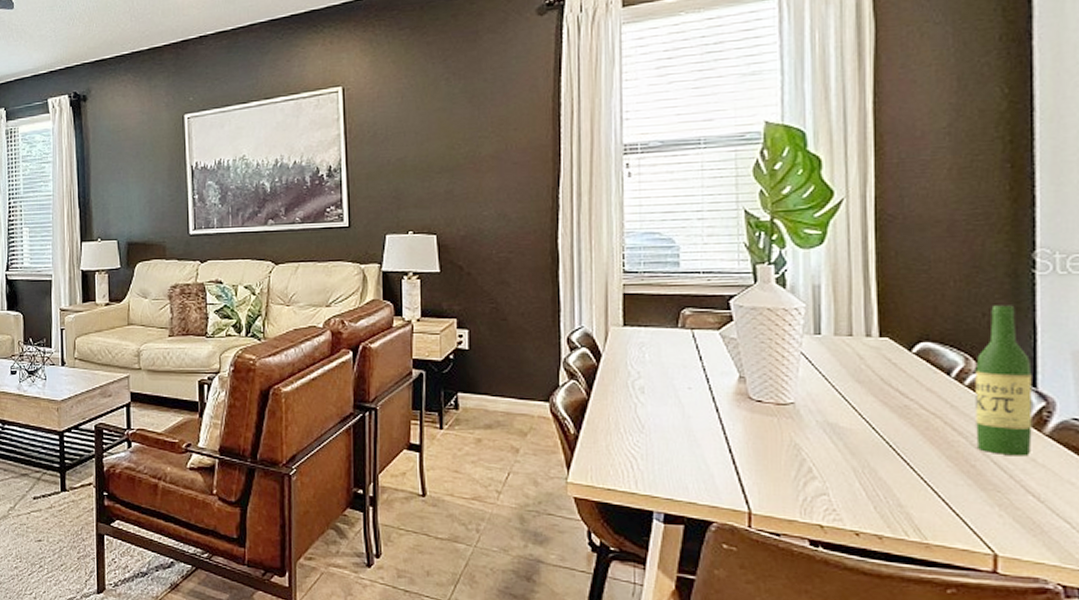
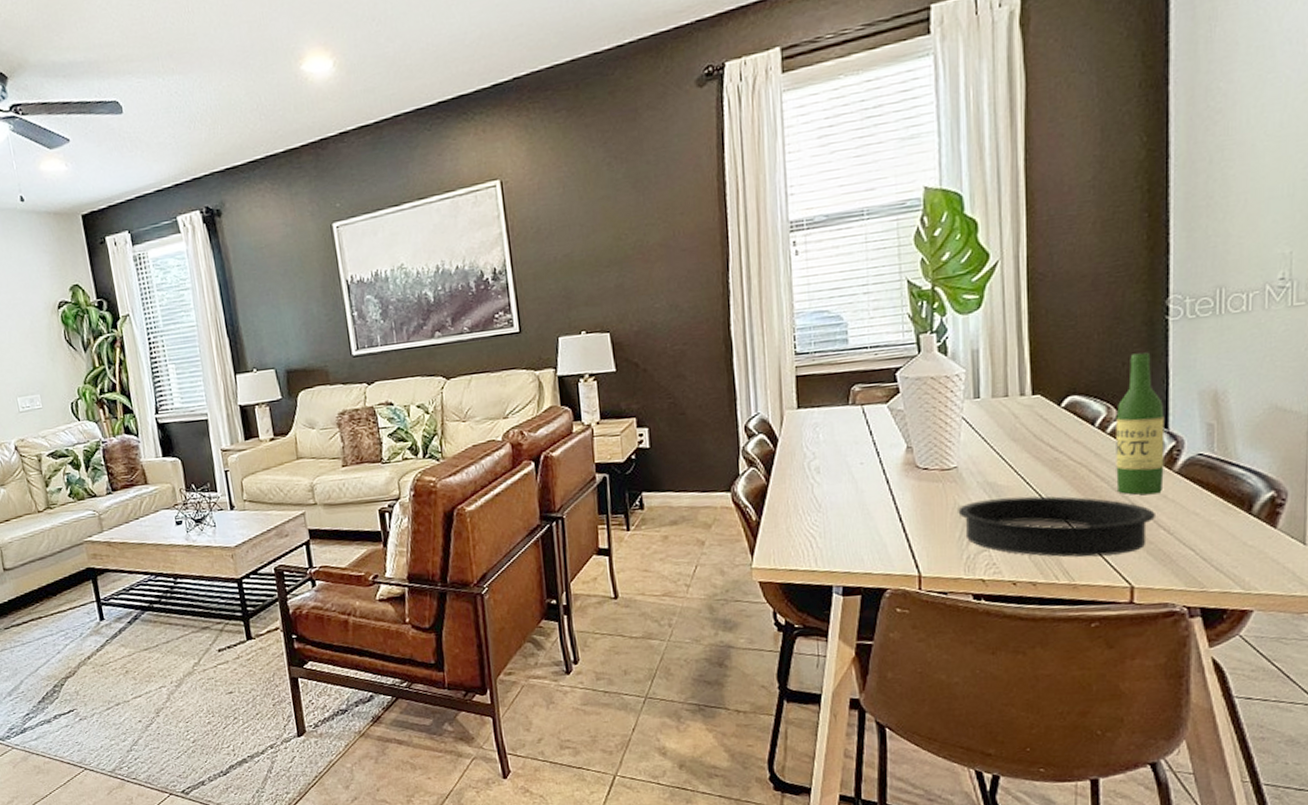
baking pan: none [794,441,1022,517] -> present [958,496,1155,557]

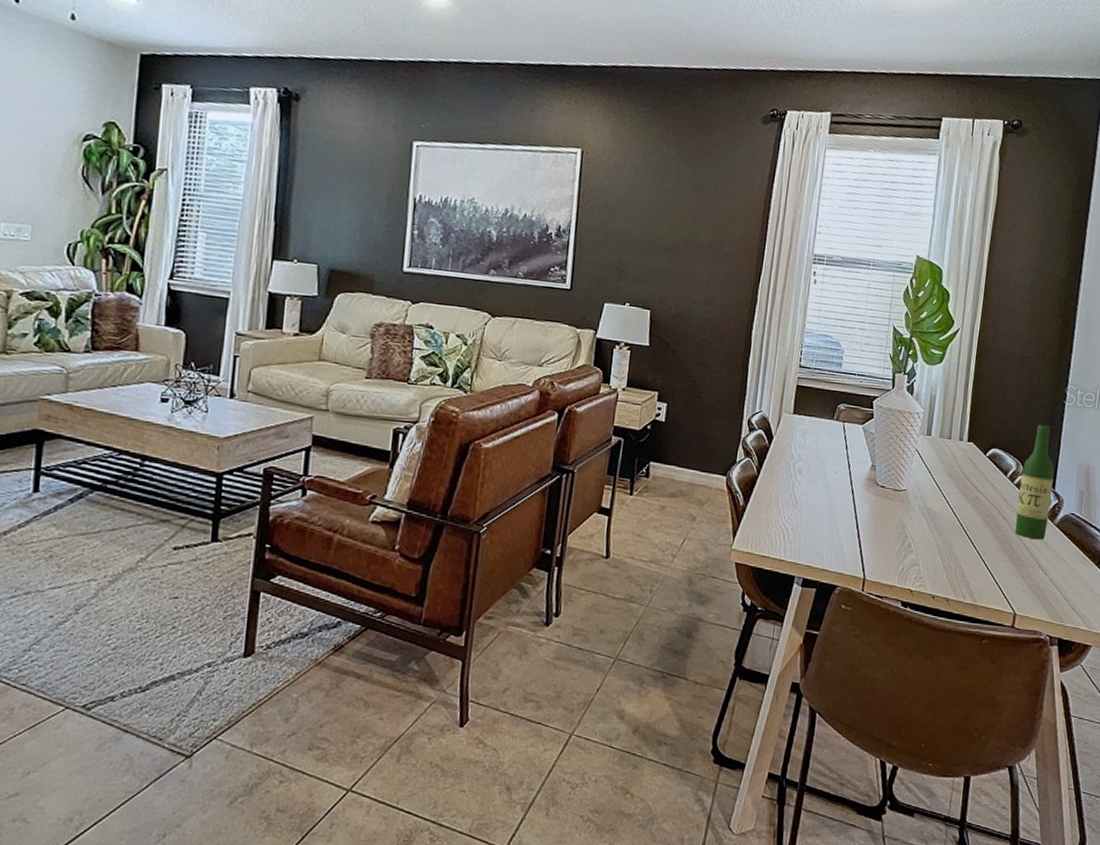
baking pan: present [958,496,1155,557] -> none [901,521,1038,585]

